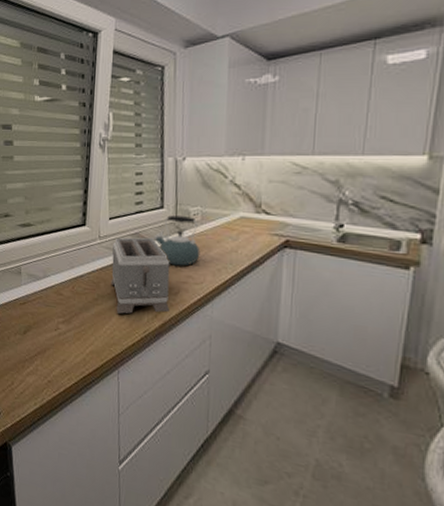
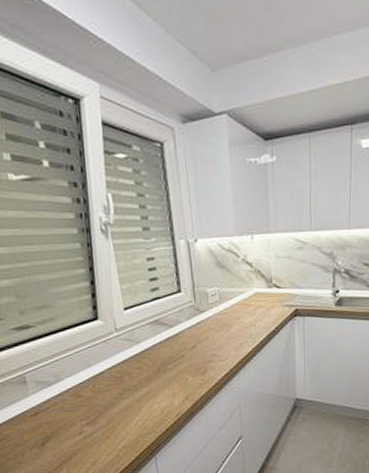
toaster: present [111,237,171,314] -> none [132,323,200,403]
kettle: present [154,215,201,266] -> none [175,297,222,347]

